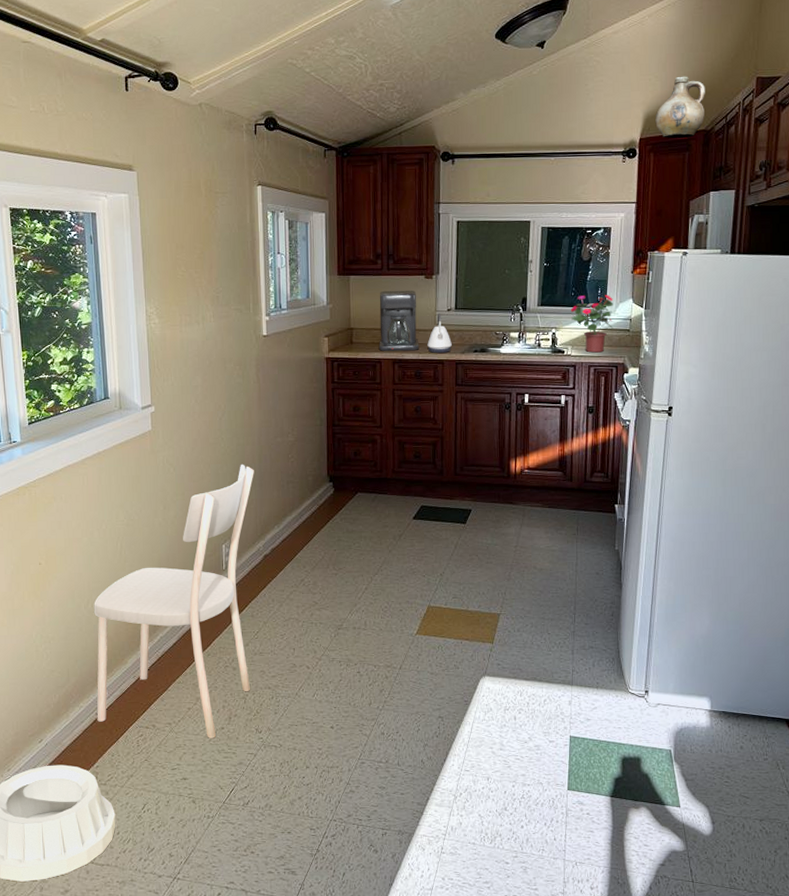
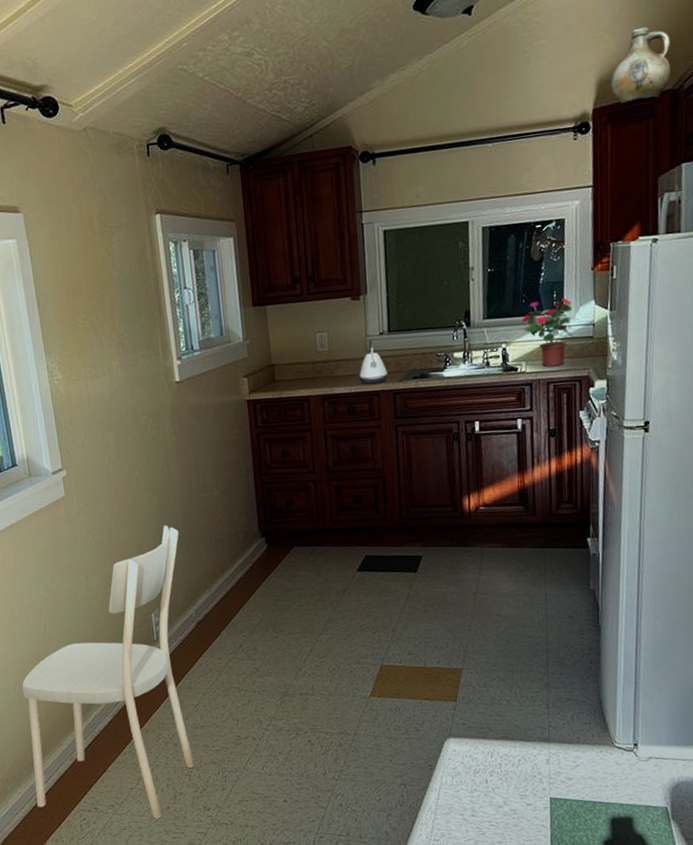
coffee maker: present [379,290,419,352] -> none [301,315,351,388]

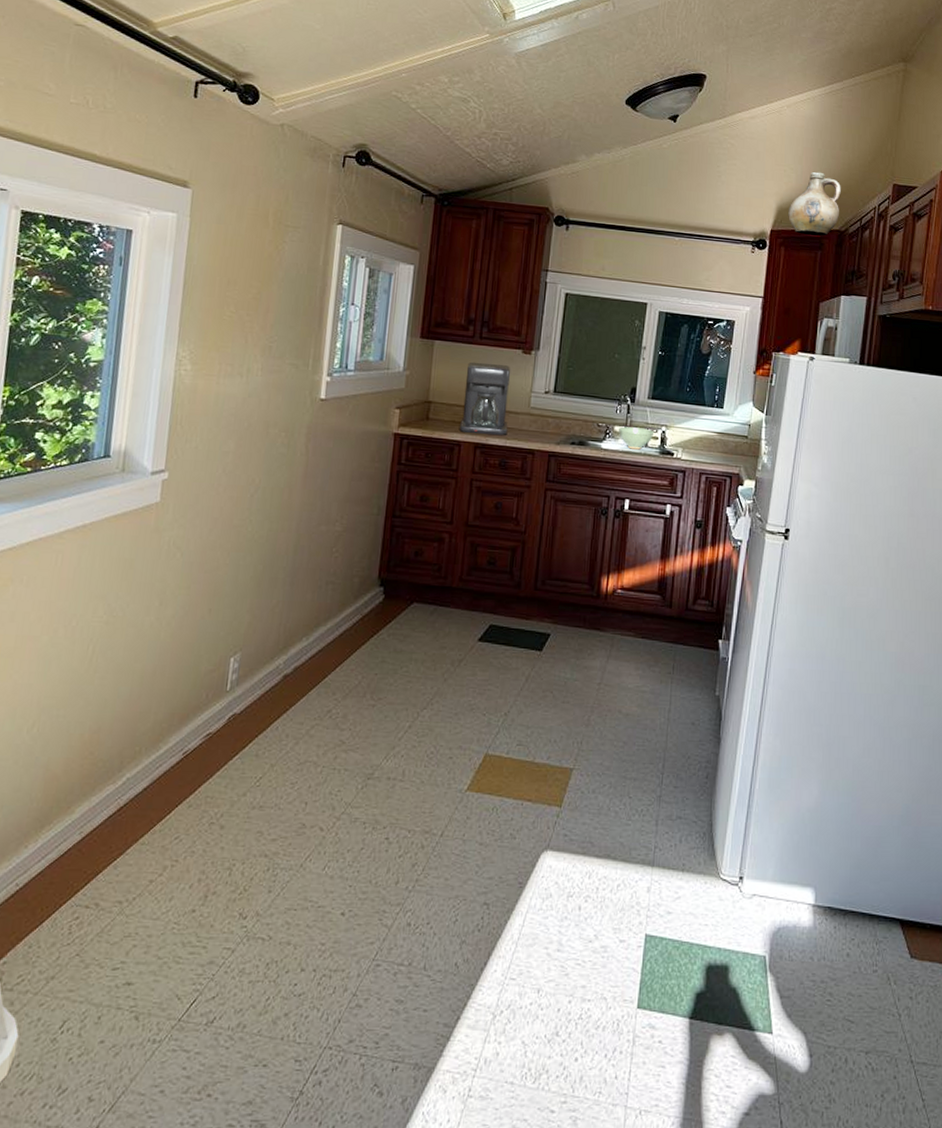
dining chair: present [22,524,195,819] -> none [16,554,286,925]
coffee maker: none [301,315,351,388] -> present [460,362,511,436]
kettle: present [359,338,389,385] -> none [517,395,547,443]
bowl: none [458,349,495,373] -> present [619,426,655,450]
potted flower: present [522,298,574,367] -> none [684,392,732,459]

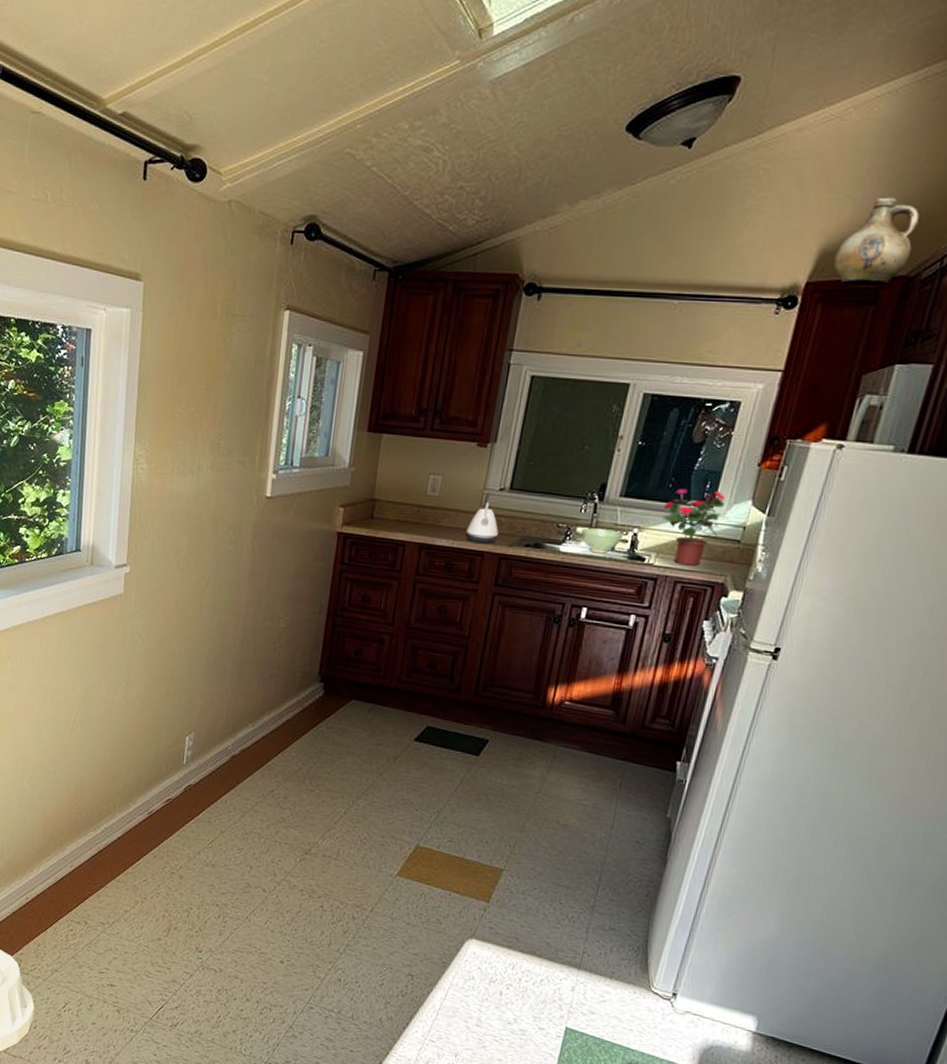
coffee maker: present [460,362,511,436] -> none [405,456,463,537]
kettle: none [517,395,547,443] -> present [466,492,499,544]
potted flower: none [684,392,732,459] -> present [663,489,725,566]

